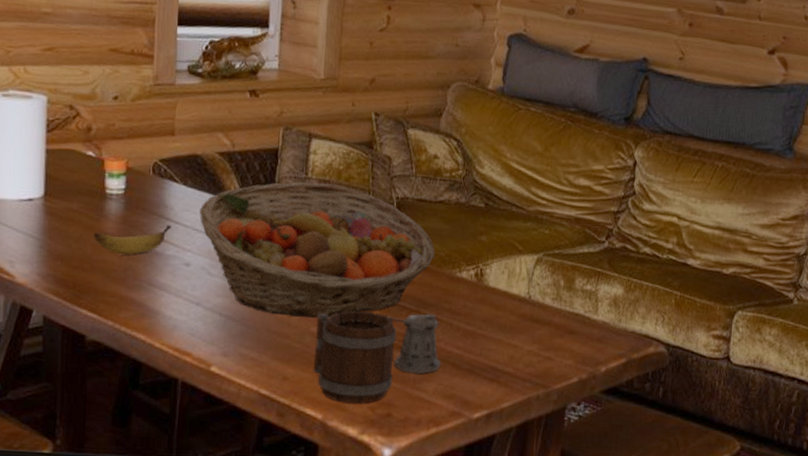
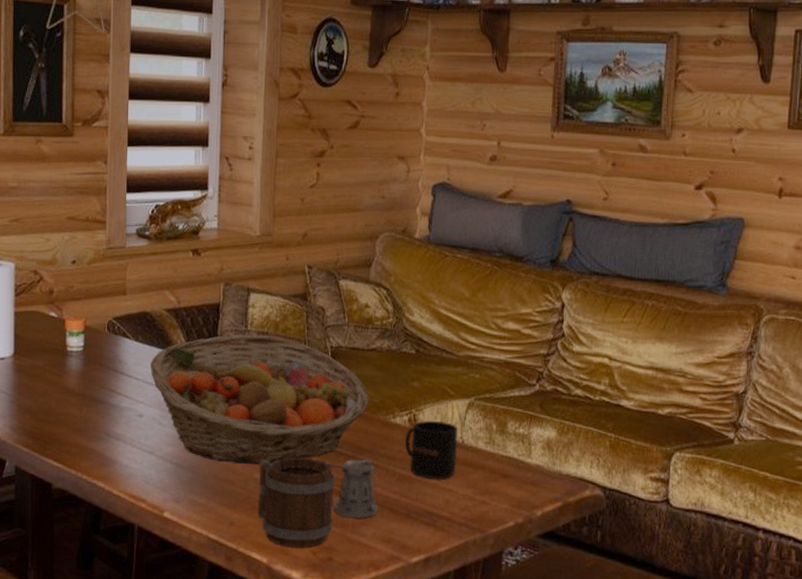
banana: present [93,225,172,255] -> none [57,379,126,408]
mug: none [470,275,526,335] -> present [405,420,459,479]

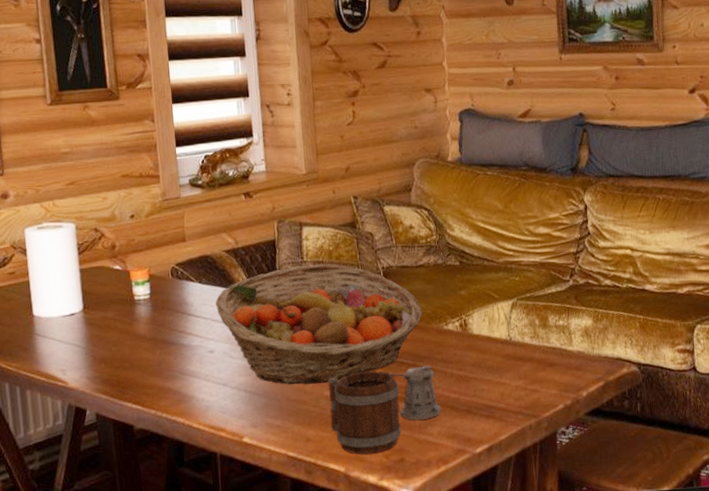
mug: present [405,420,459,479] -> none [459,322,507,376]

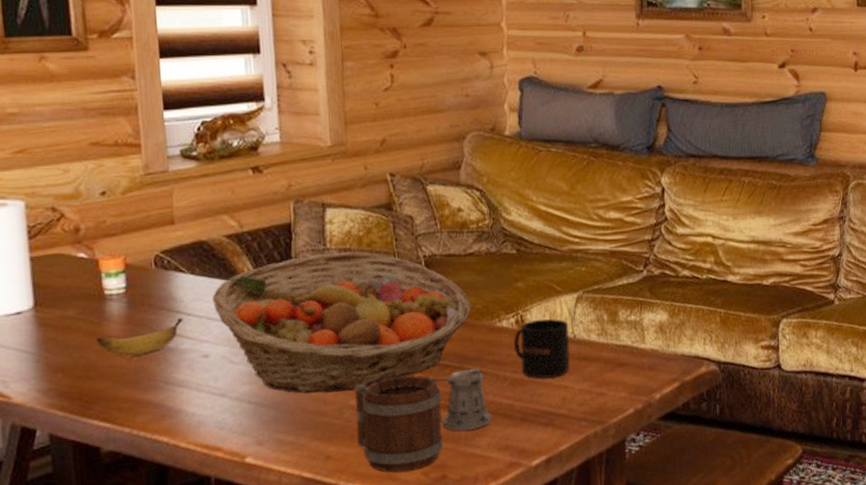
banana: none [129,319,194,351] -> present [96,318,184,357]
mug: none [459,322,507,376] -> present [514,318,571,379]

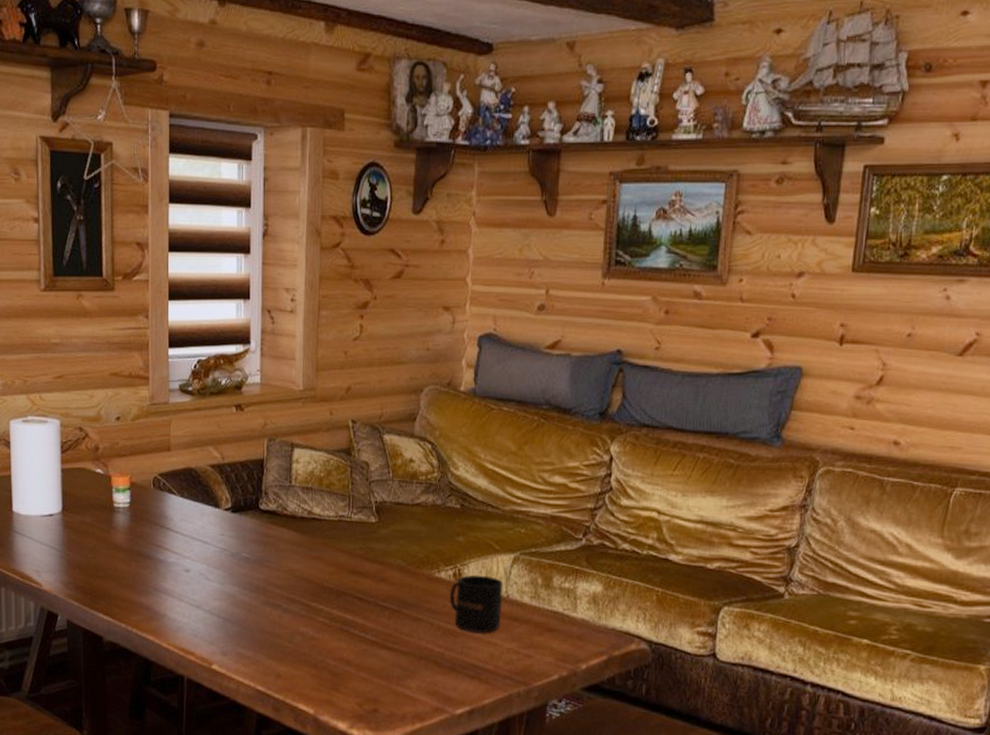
banana: present [96,318,184,357] -> none [105,534,172,563]
fruit basket: present [211,252,471,394] -> none [195,490,414,618]
mug: present [355,375,443,472] -> none [304,611,380,700]
pepper shaker: present [428,368,492,431] -> none [370,613,424,672]

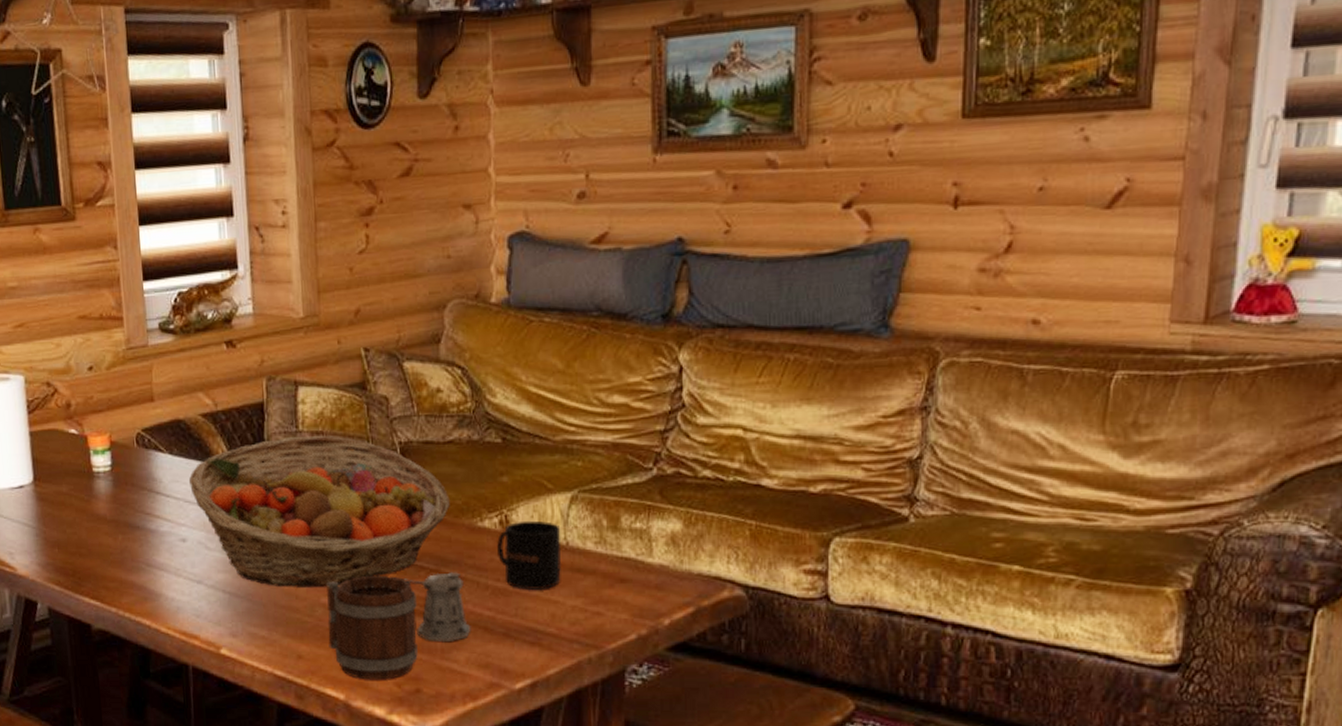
fruit basket: none [195,490,414,618] -> present [188,436,450,587]
mug: none [304,611,380,700] -> present [327,575,418,680]
pepper shaker: none [370,613,424,672] -> present [403,572,471,643]

